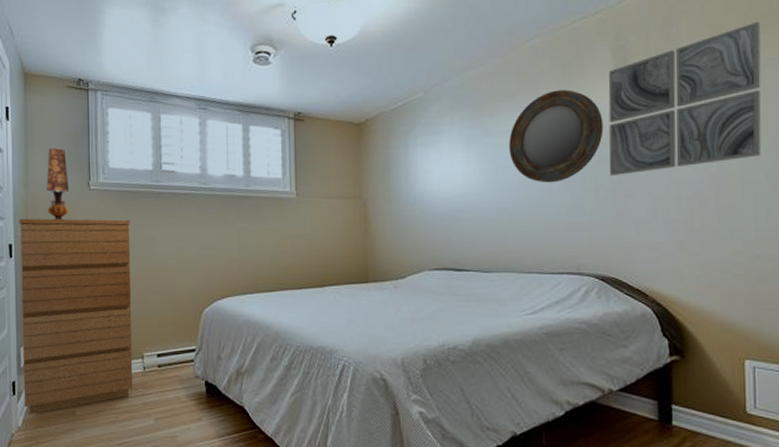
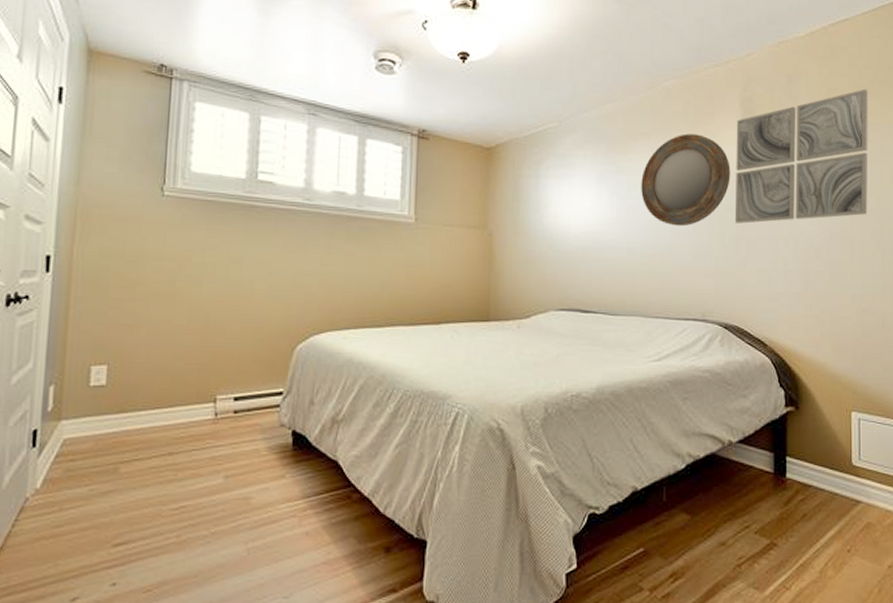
dresser: present [19,218,133,414] -> none [47,225,212,472]
table lamp: present [46,148,70,221] -> none [104,142,136,231]

